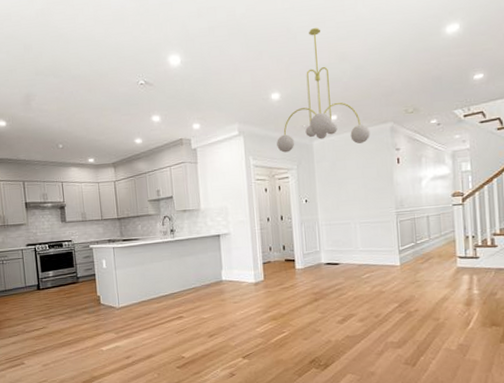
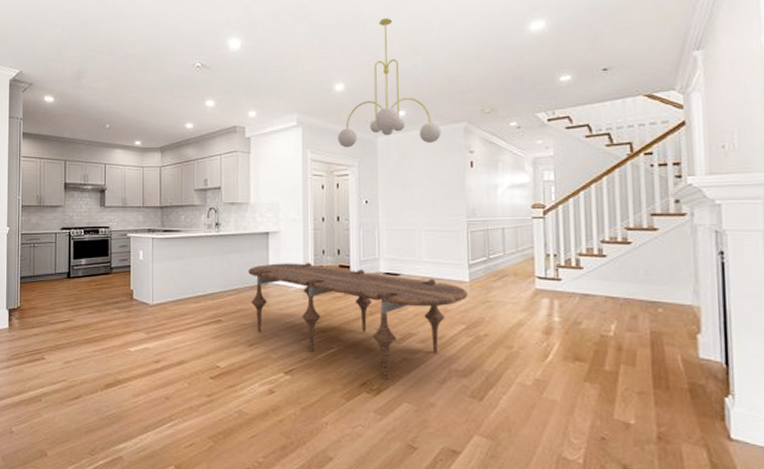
dining table: none [204,258,399,356] -> present [248,262,468,380]

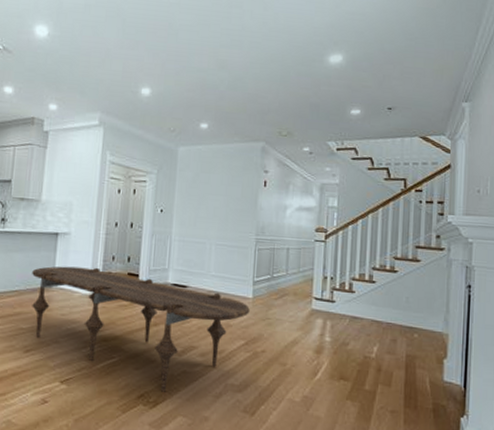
chandelier: present [338,17,441,148] -> none [139,28,240,158]

